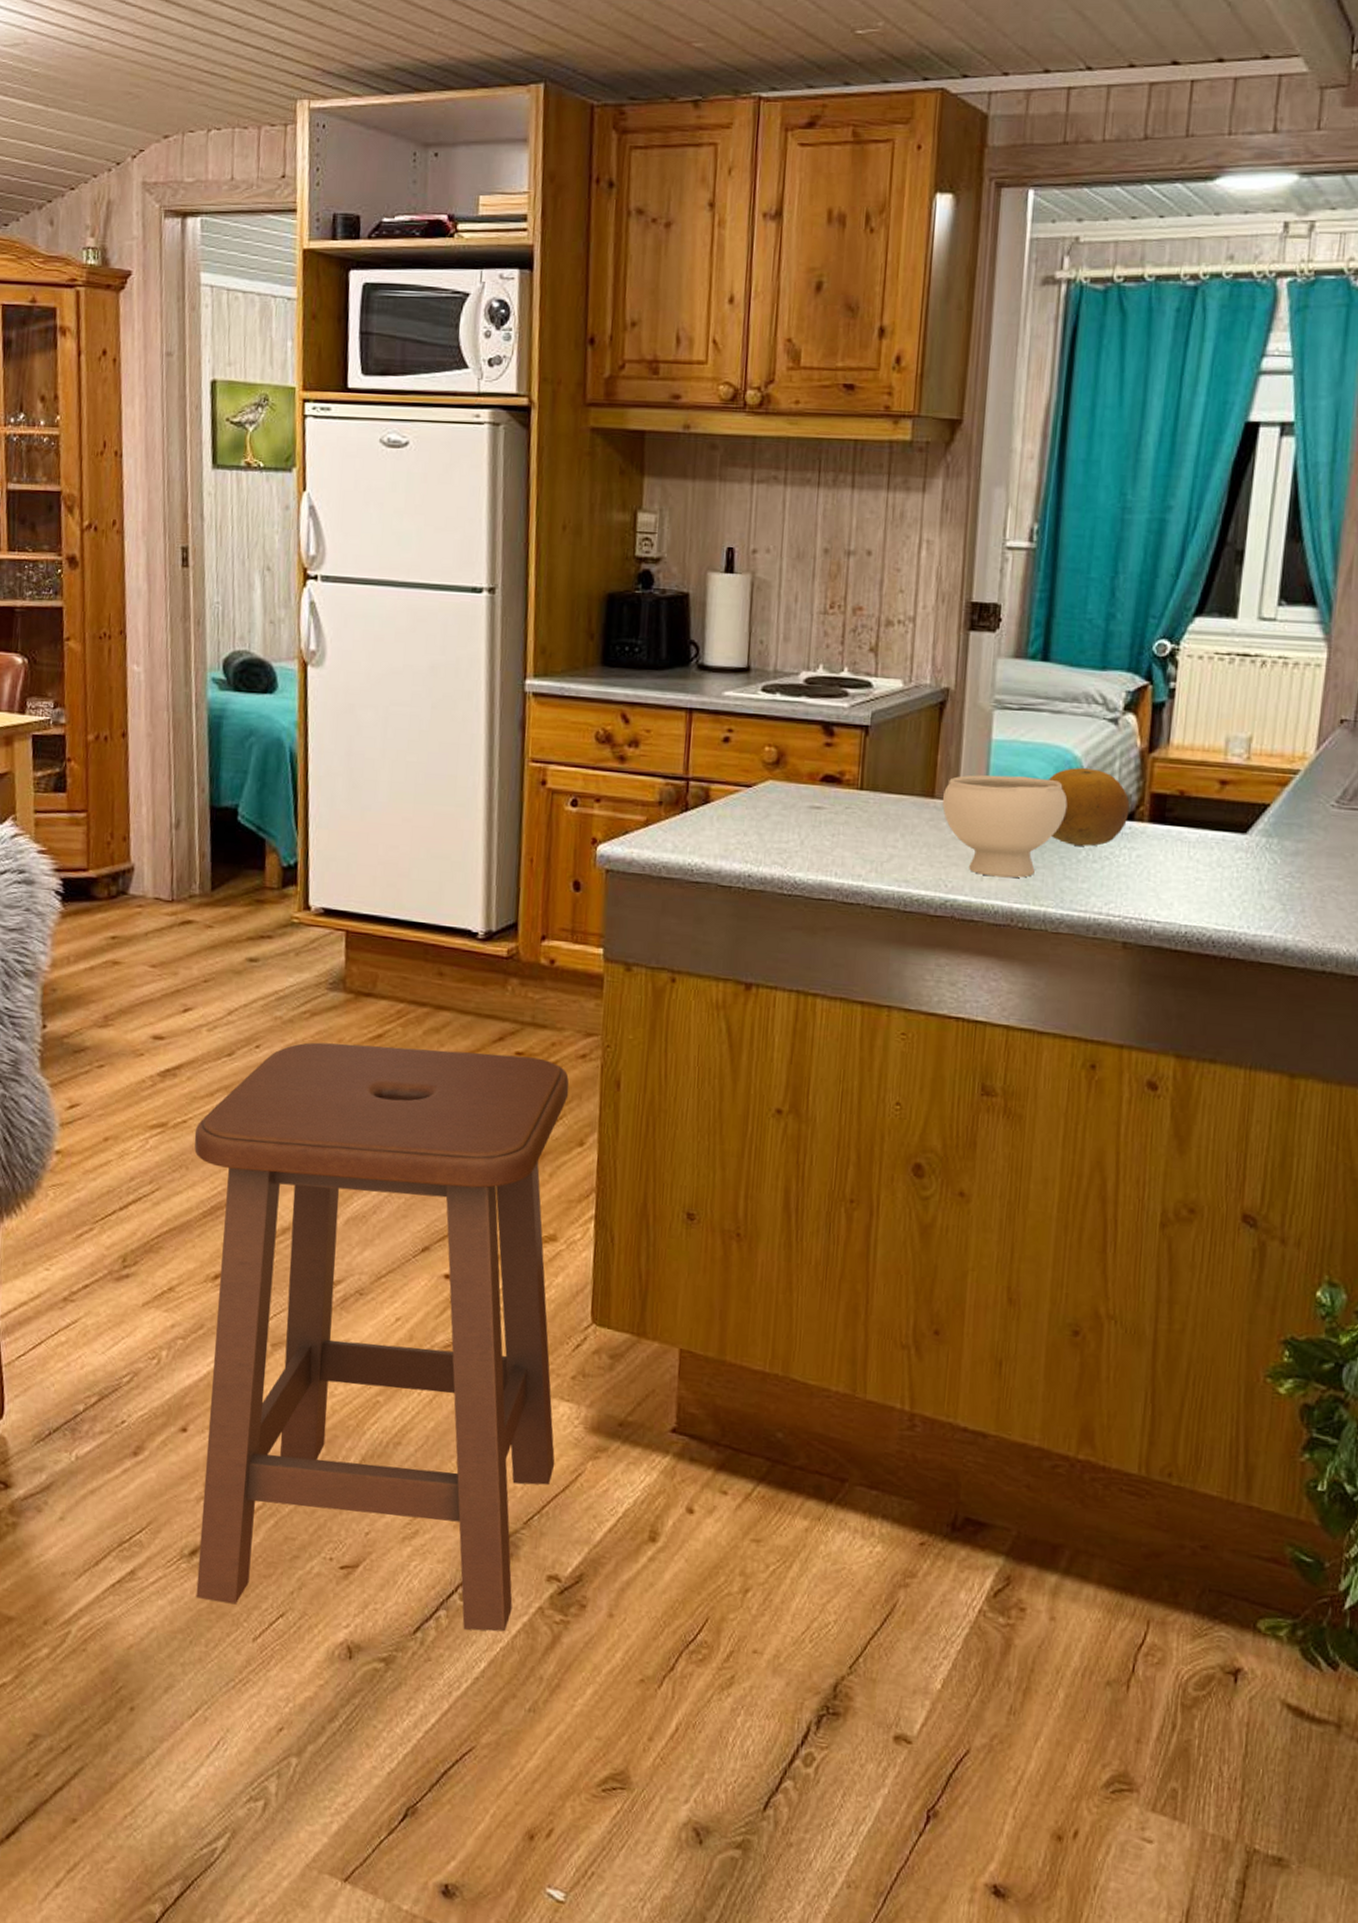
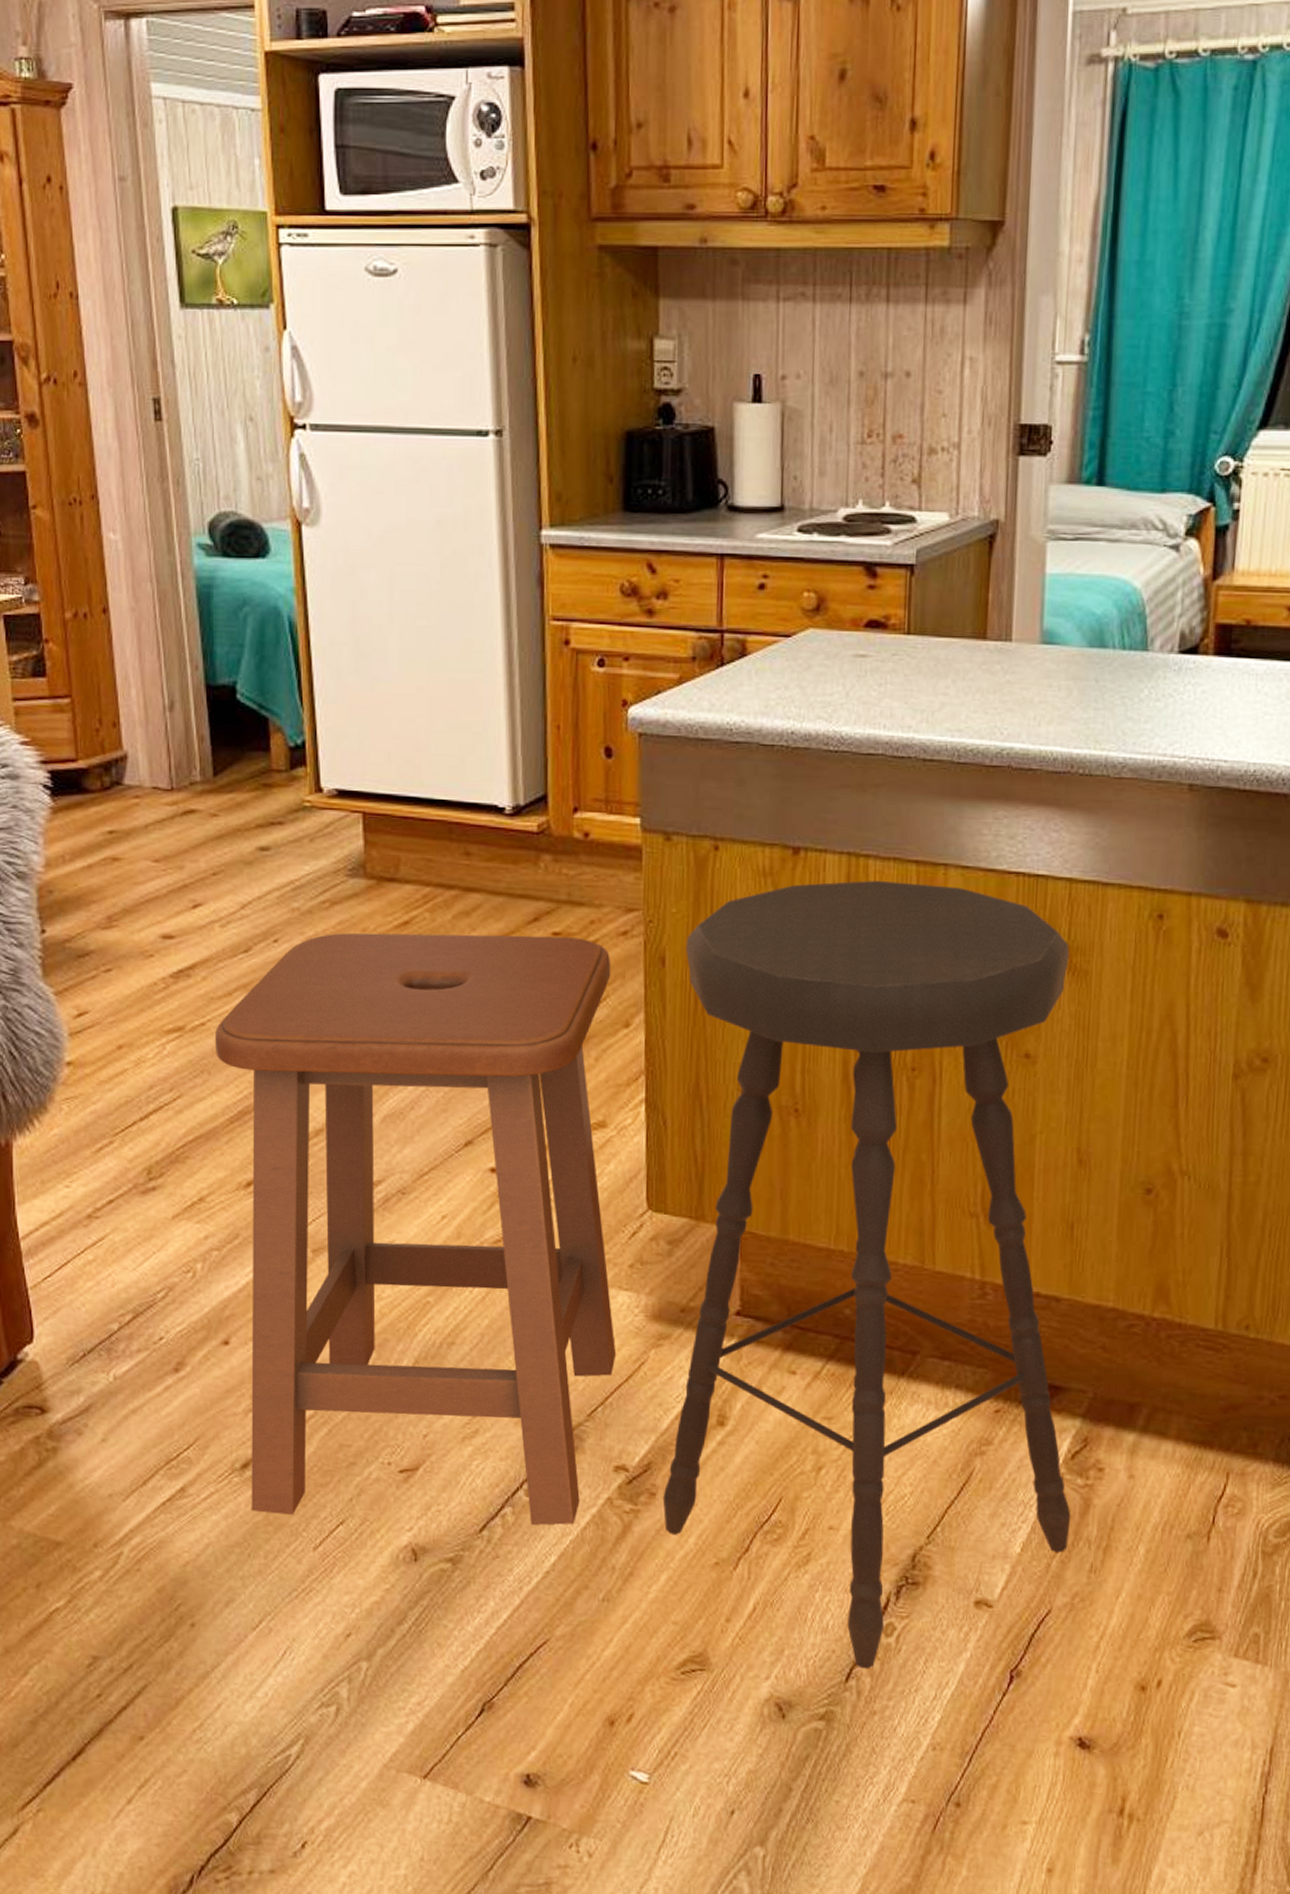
music stool: none [592,1018,1005,1799] -> present [662,880,1071,1669]
bowl: present [943,775,1068,878] -> none [995,611,1128,722]
fruit: present [1048,767,1130,846] -> none [1106,599,1194,684]

